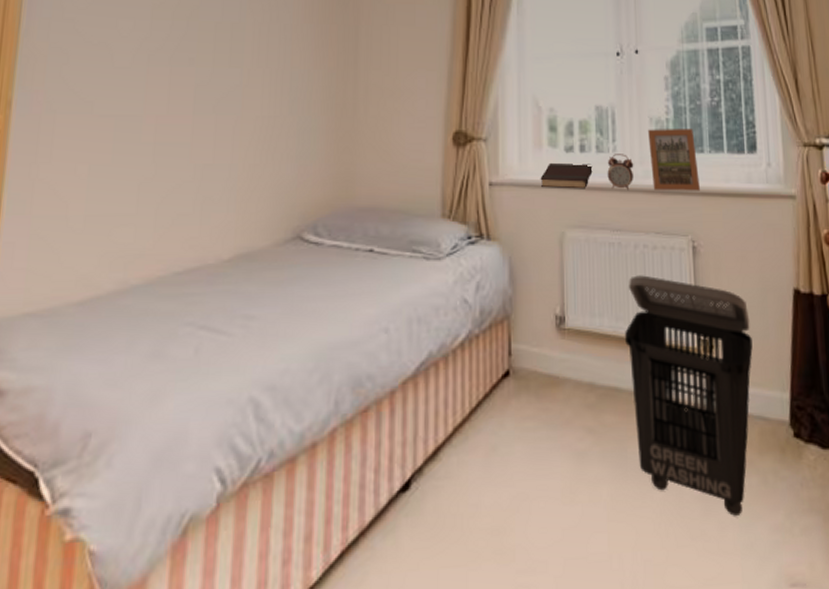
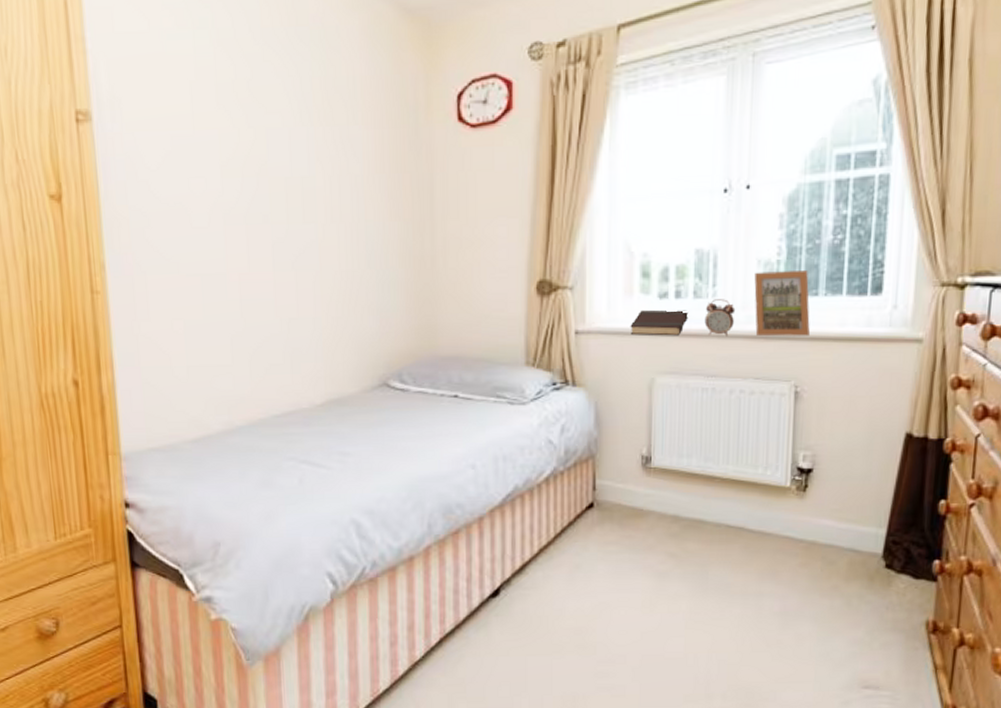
laundry basket: present [625,275,753,516] -> none [713,419,852,630]

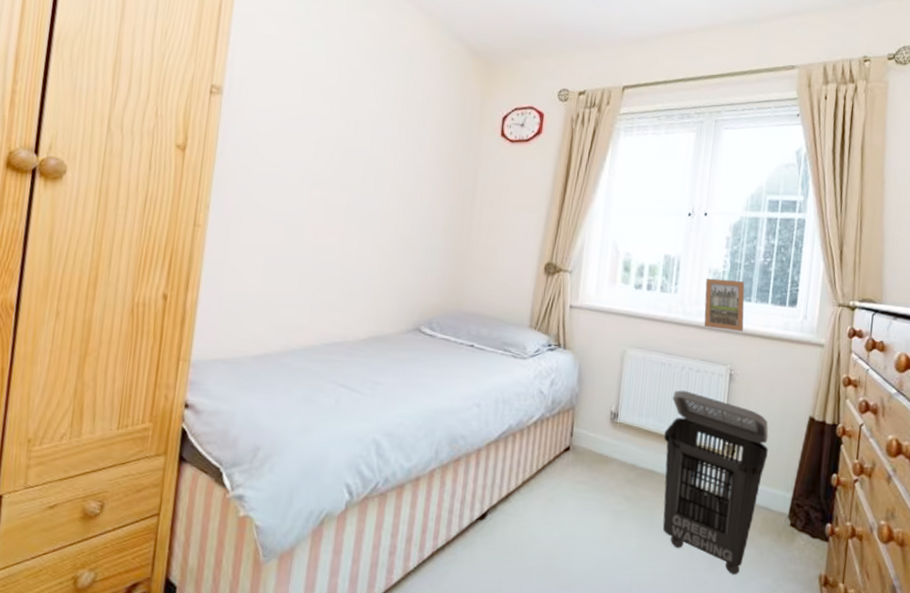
book: present [630,309,689,336] -> none [611,295,656,319]
alarm clock: present [704,299,736,336] -> none [667,294,691,324]
laundry basket: none [713,419,852,630] -> present [662,390,769,575]

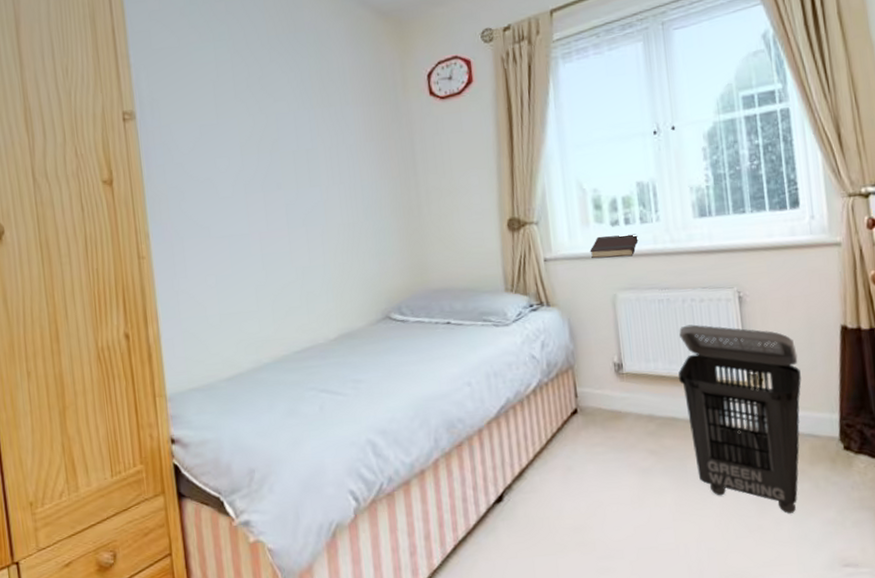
book: none [611,295,656,319] -> present [590,234,639,259]
picture frame: present [704,278,745,332] -> none [689,193,743,252]

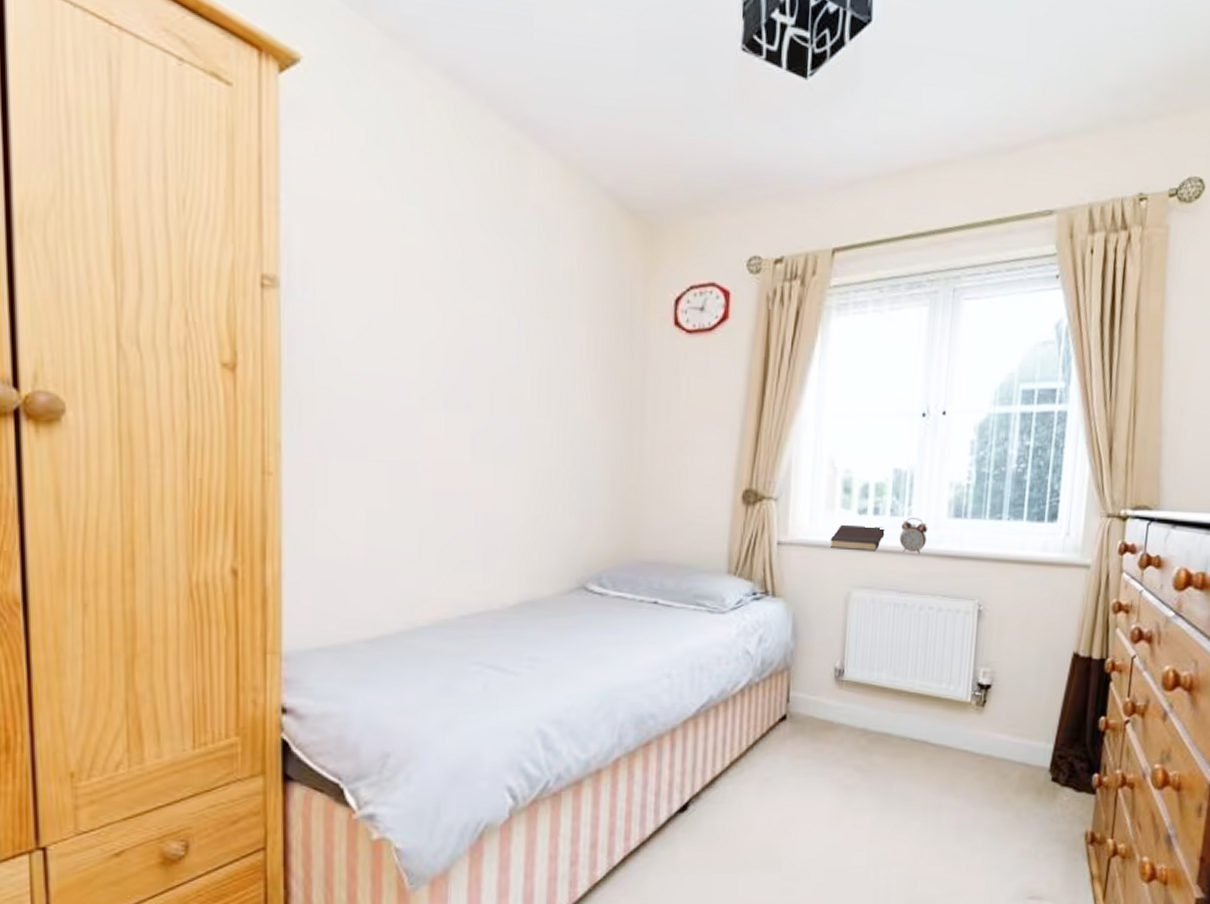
alarm clock: none [652,222,678,254] -> present [899,518,928,554]
laundry basket: present [678,324,802,514] -> none [901,635,1026,842]

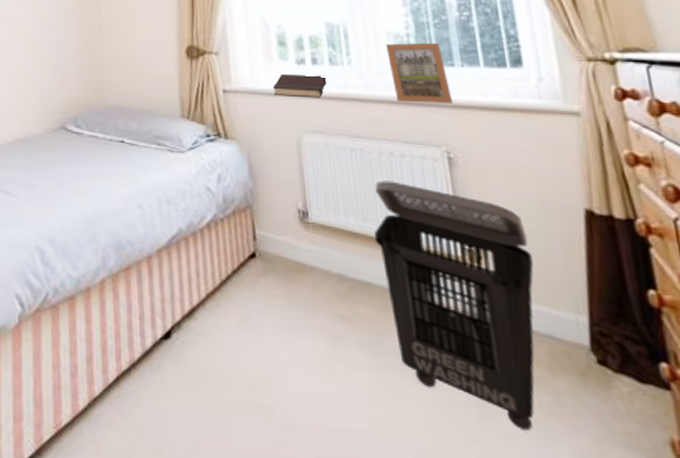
alarm clock: present [899,518,928,554] -> none [343,66,373,101]
laundry basket: none [901,635,1026,842] -> present [374,180,535,430]
picture frame: none [945,494,995,557] -> present [386,43,453,104]

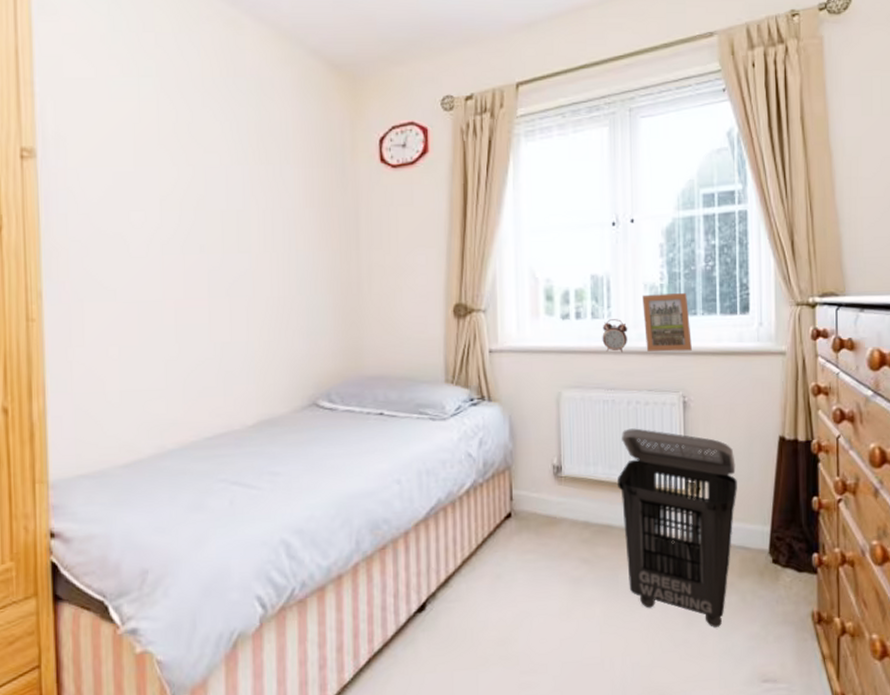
book: present [272,73,327,98] -> none [537,329,588,354]
alarm clock: none [343,66,373,101] -> present [602,319,628,352]

